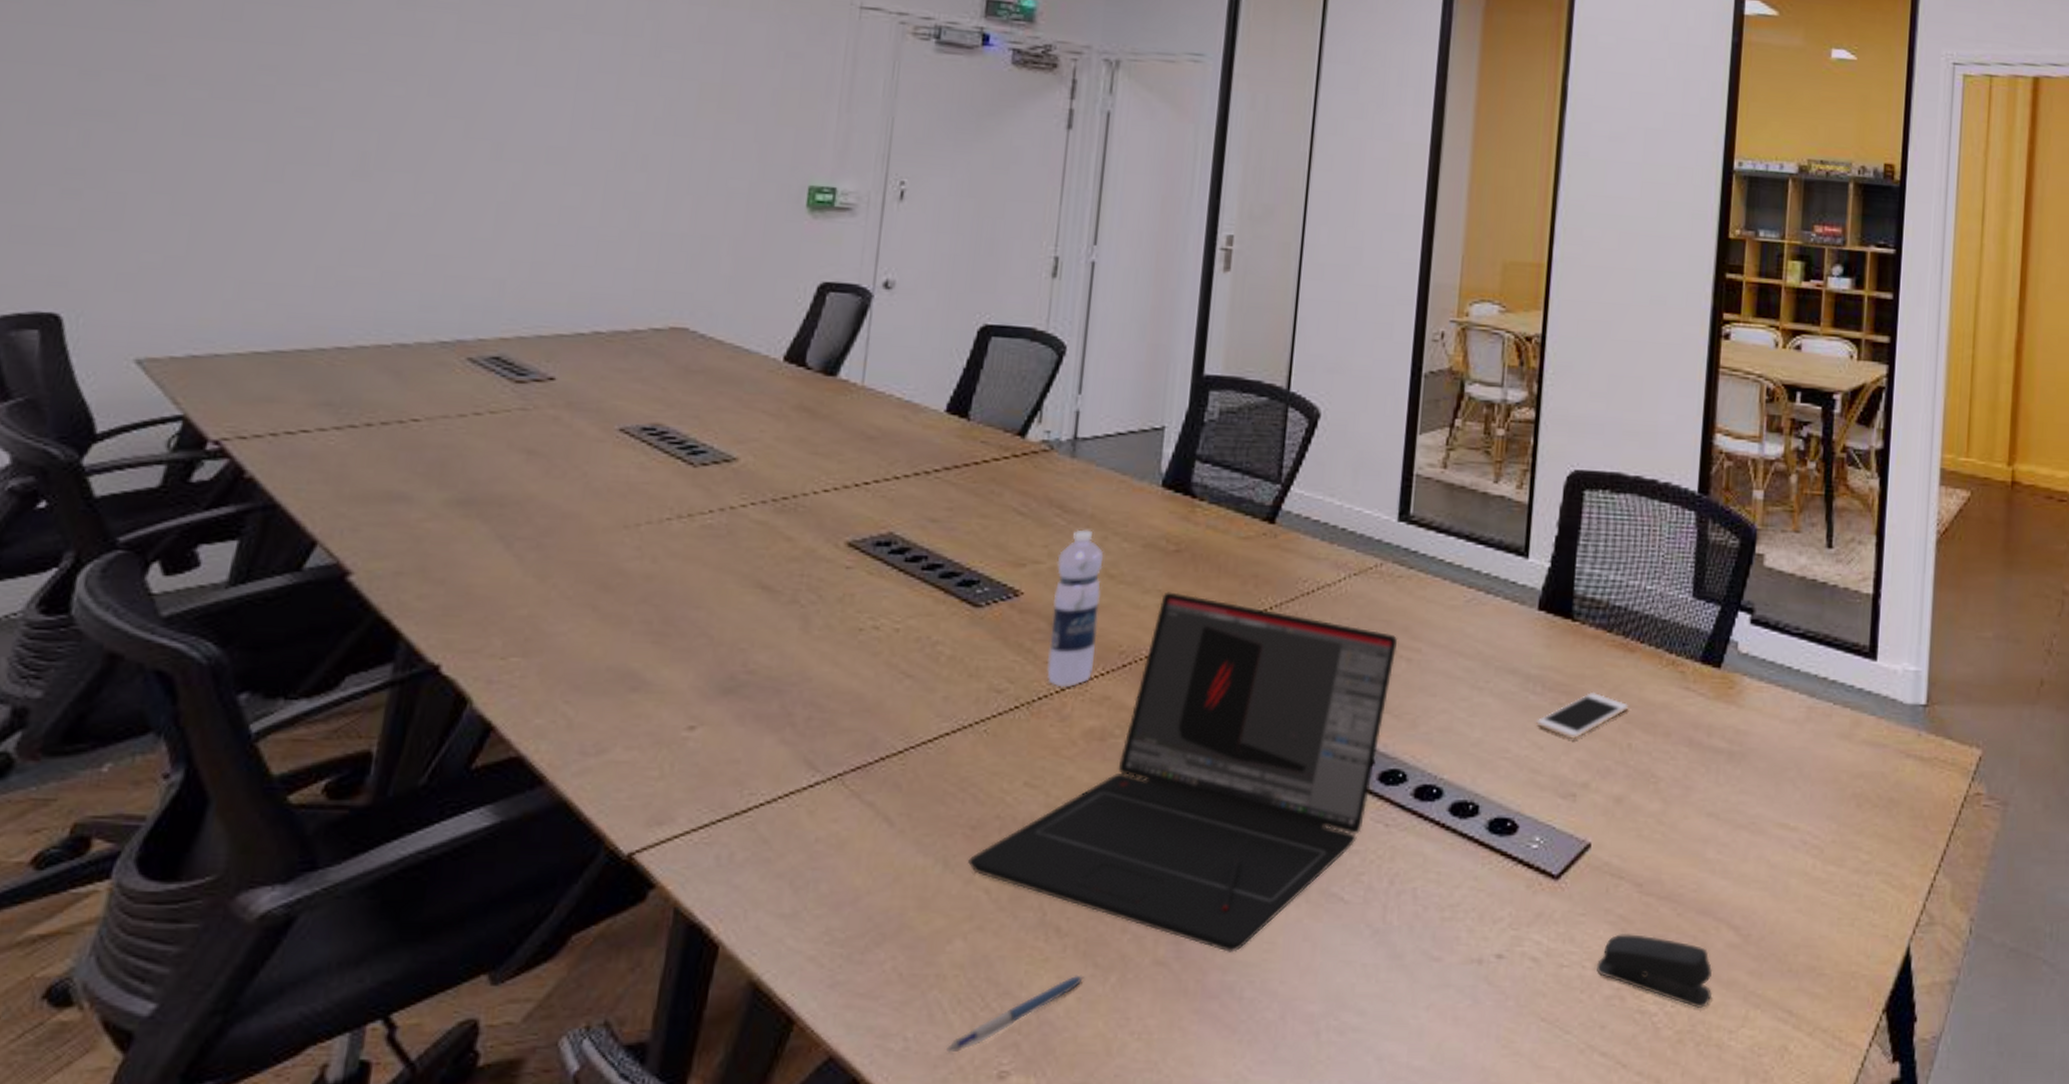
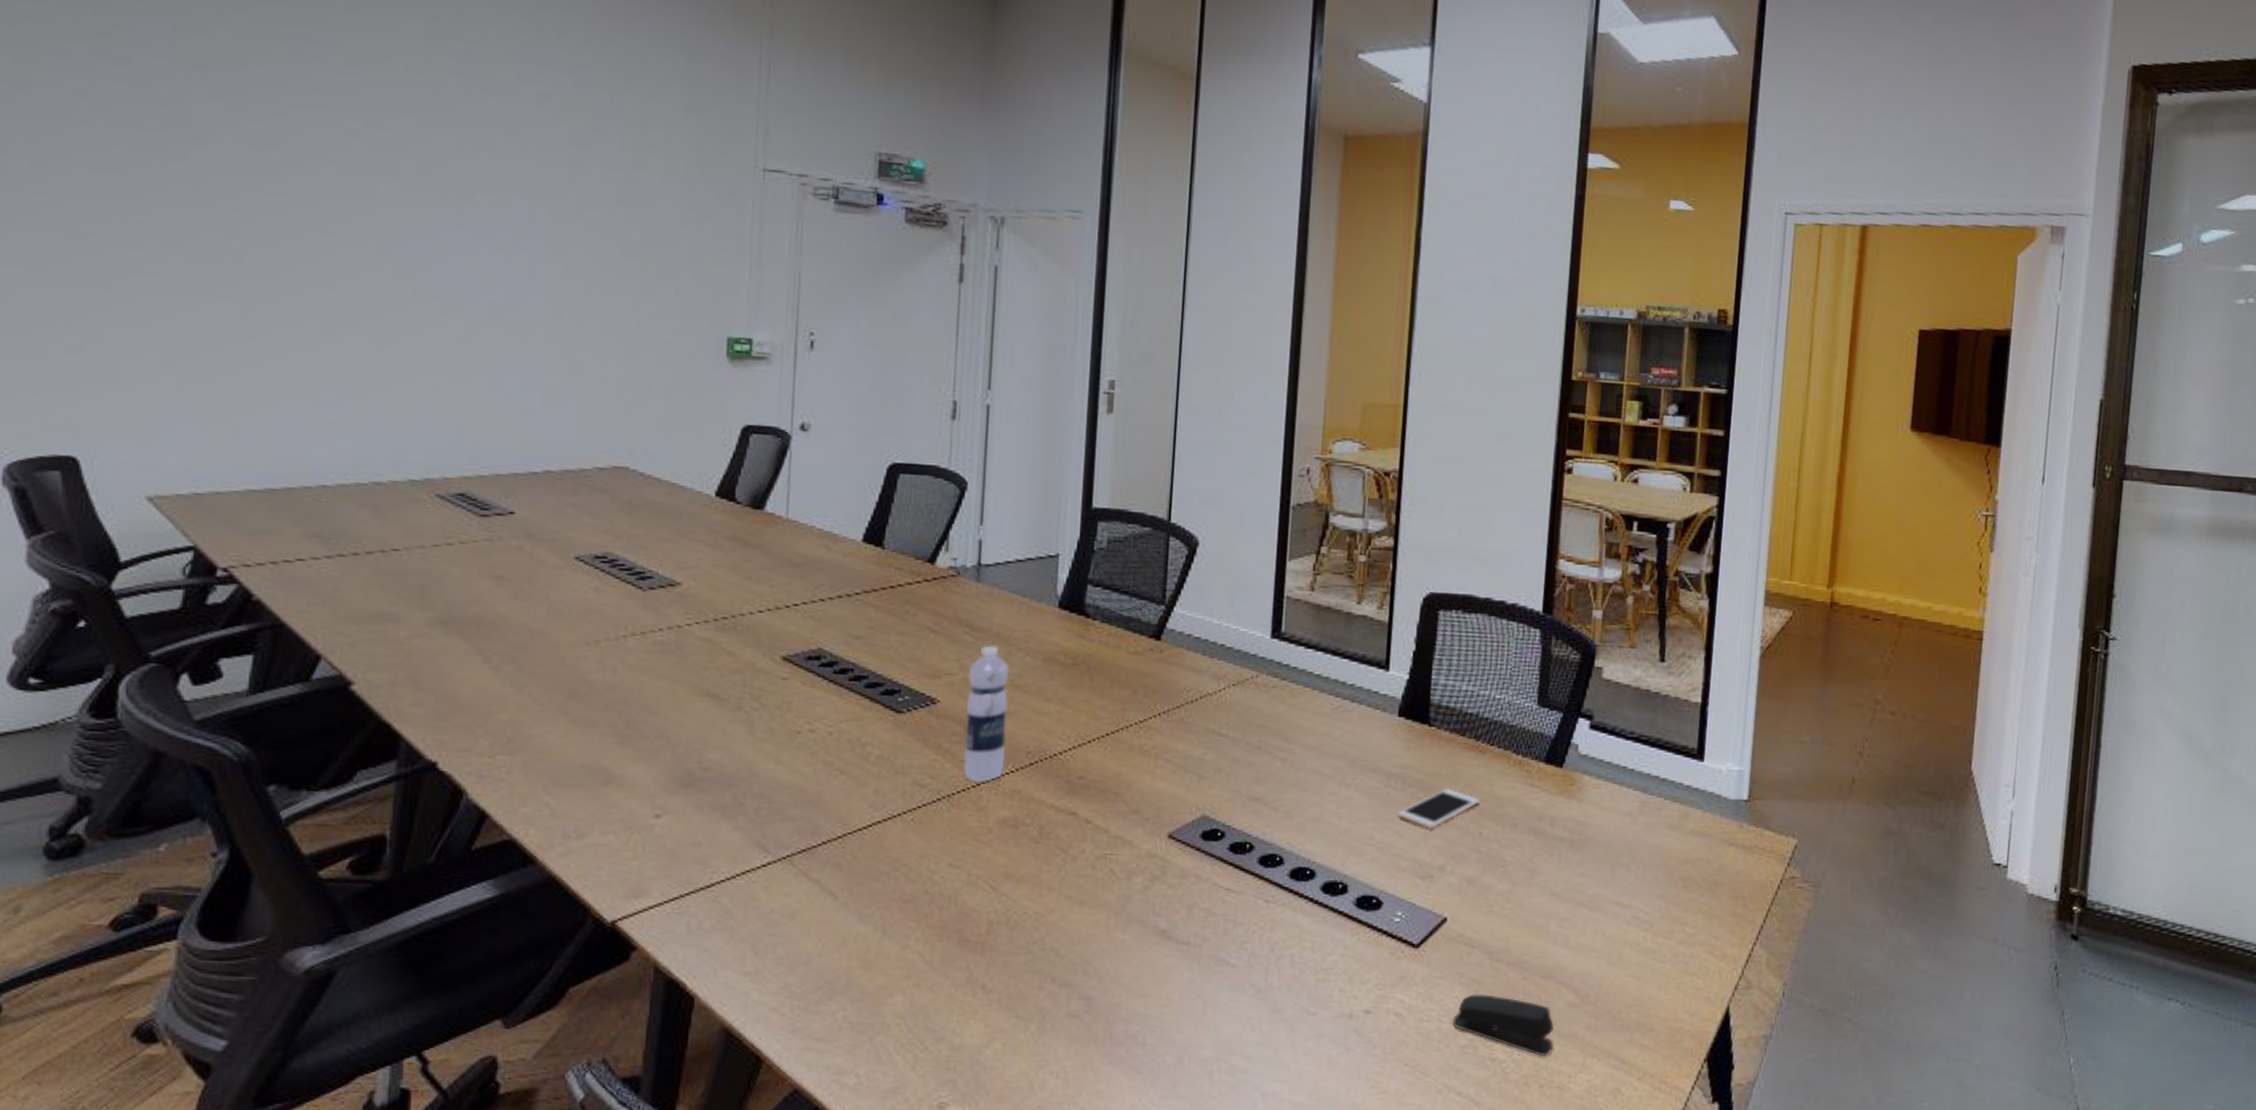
pen: present [947,975,1084,1053] -> none [893,1024,1008,1087]
laptop: present [968,591,1398,953] -> none [903,700,1273,1007]

